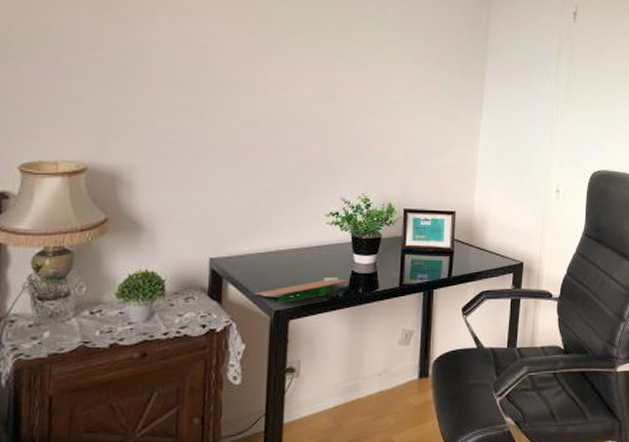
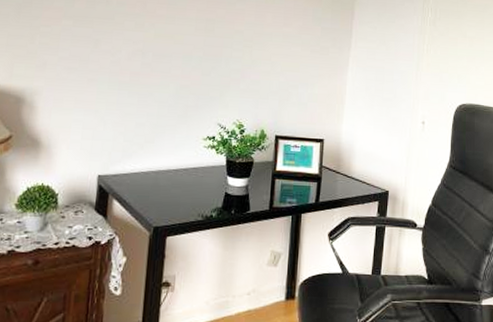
notebook: present [254,278,348,303] -> none [136,198,222,220]

